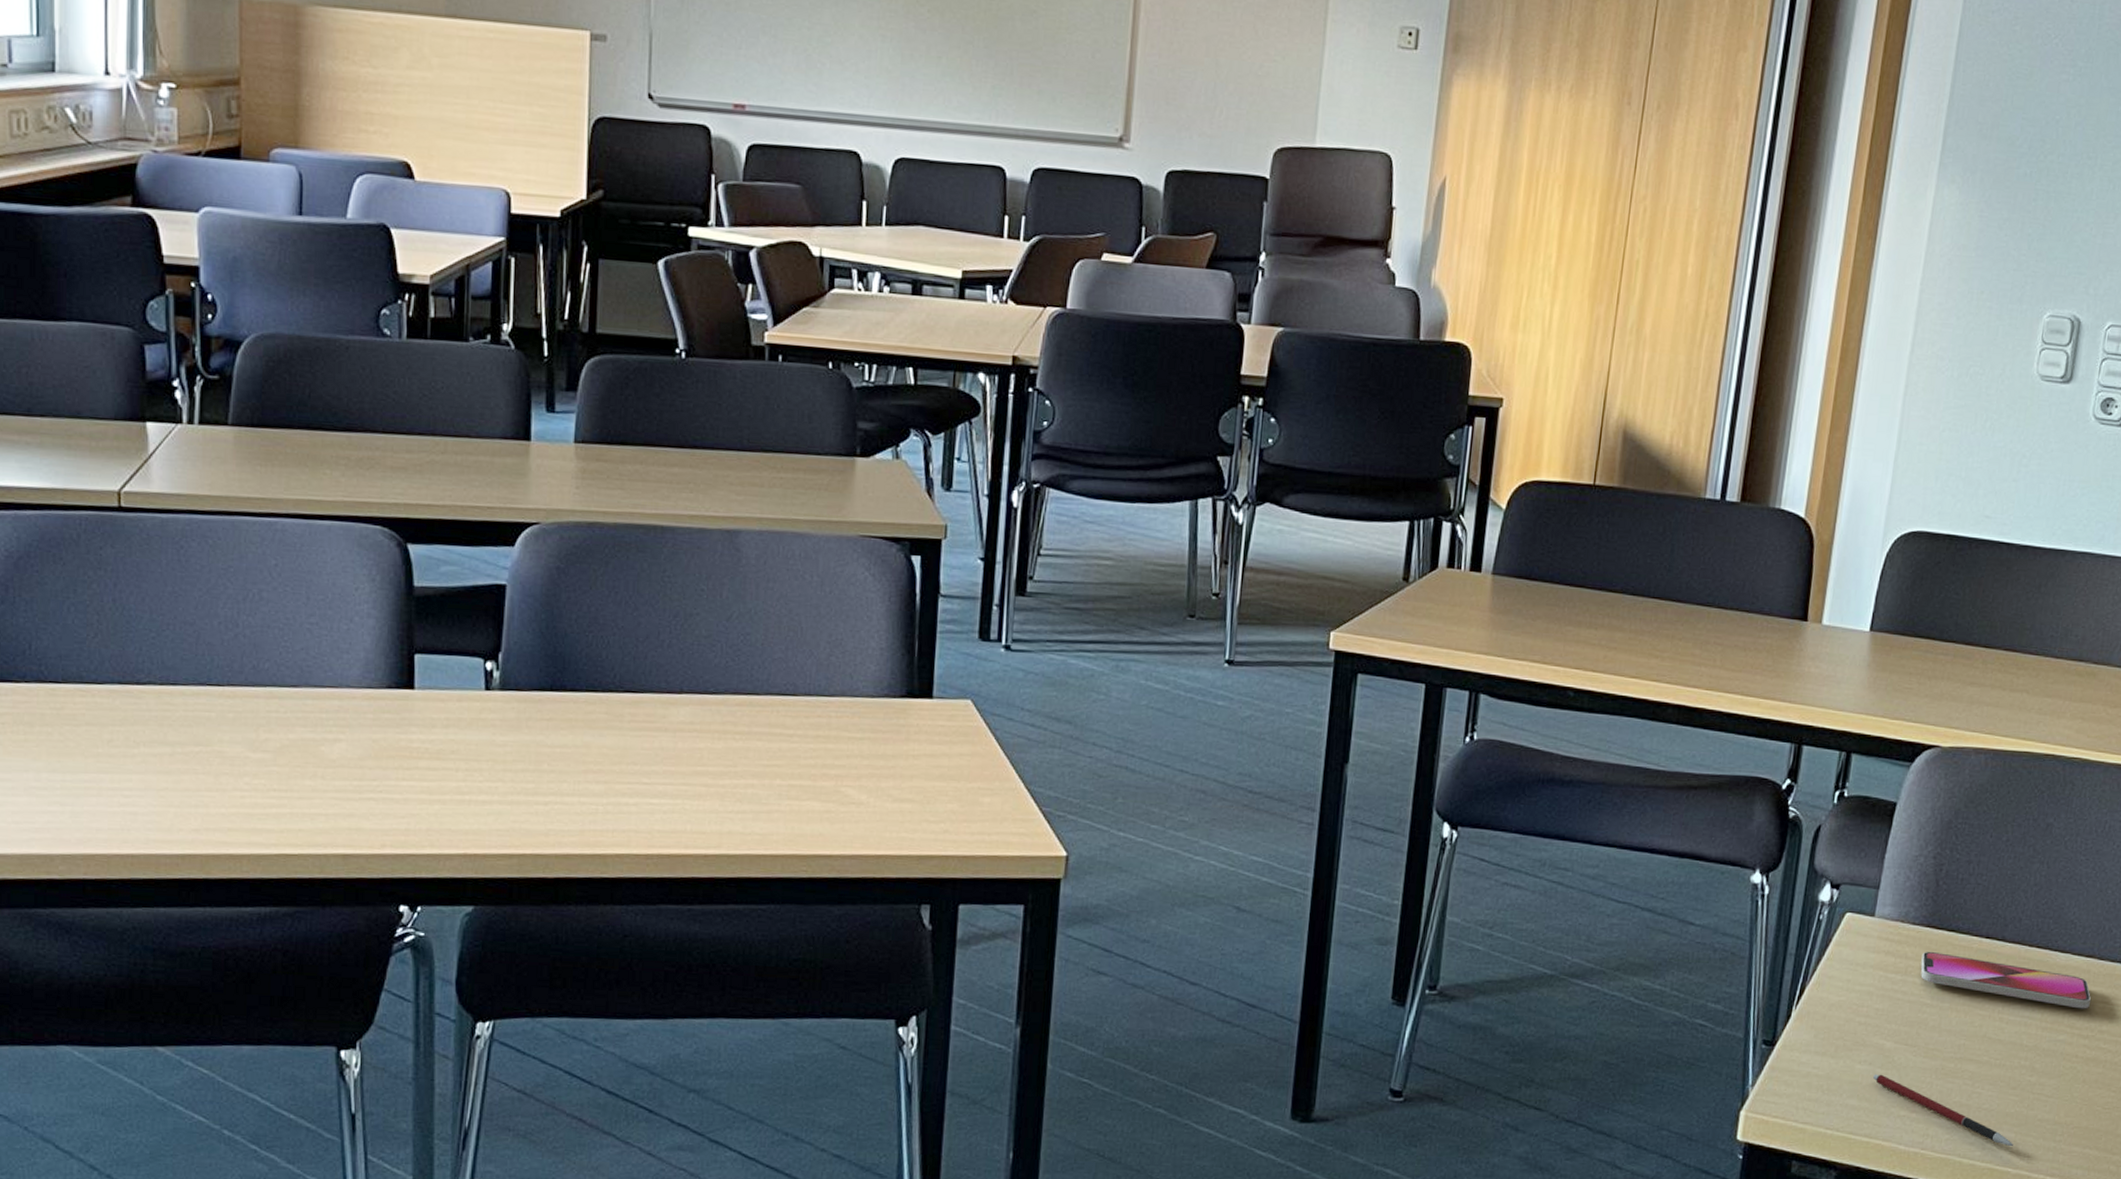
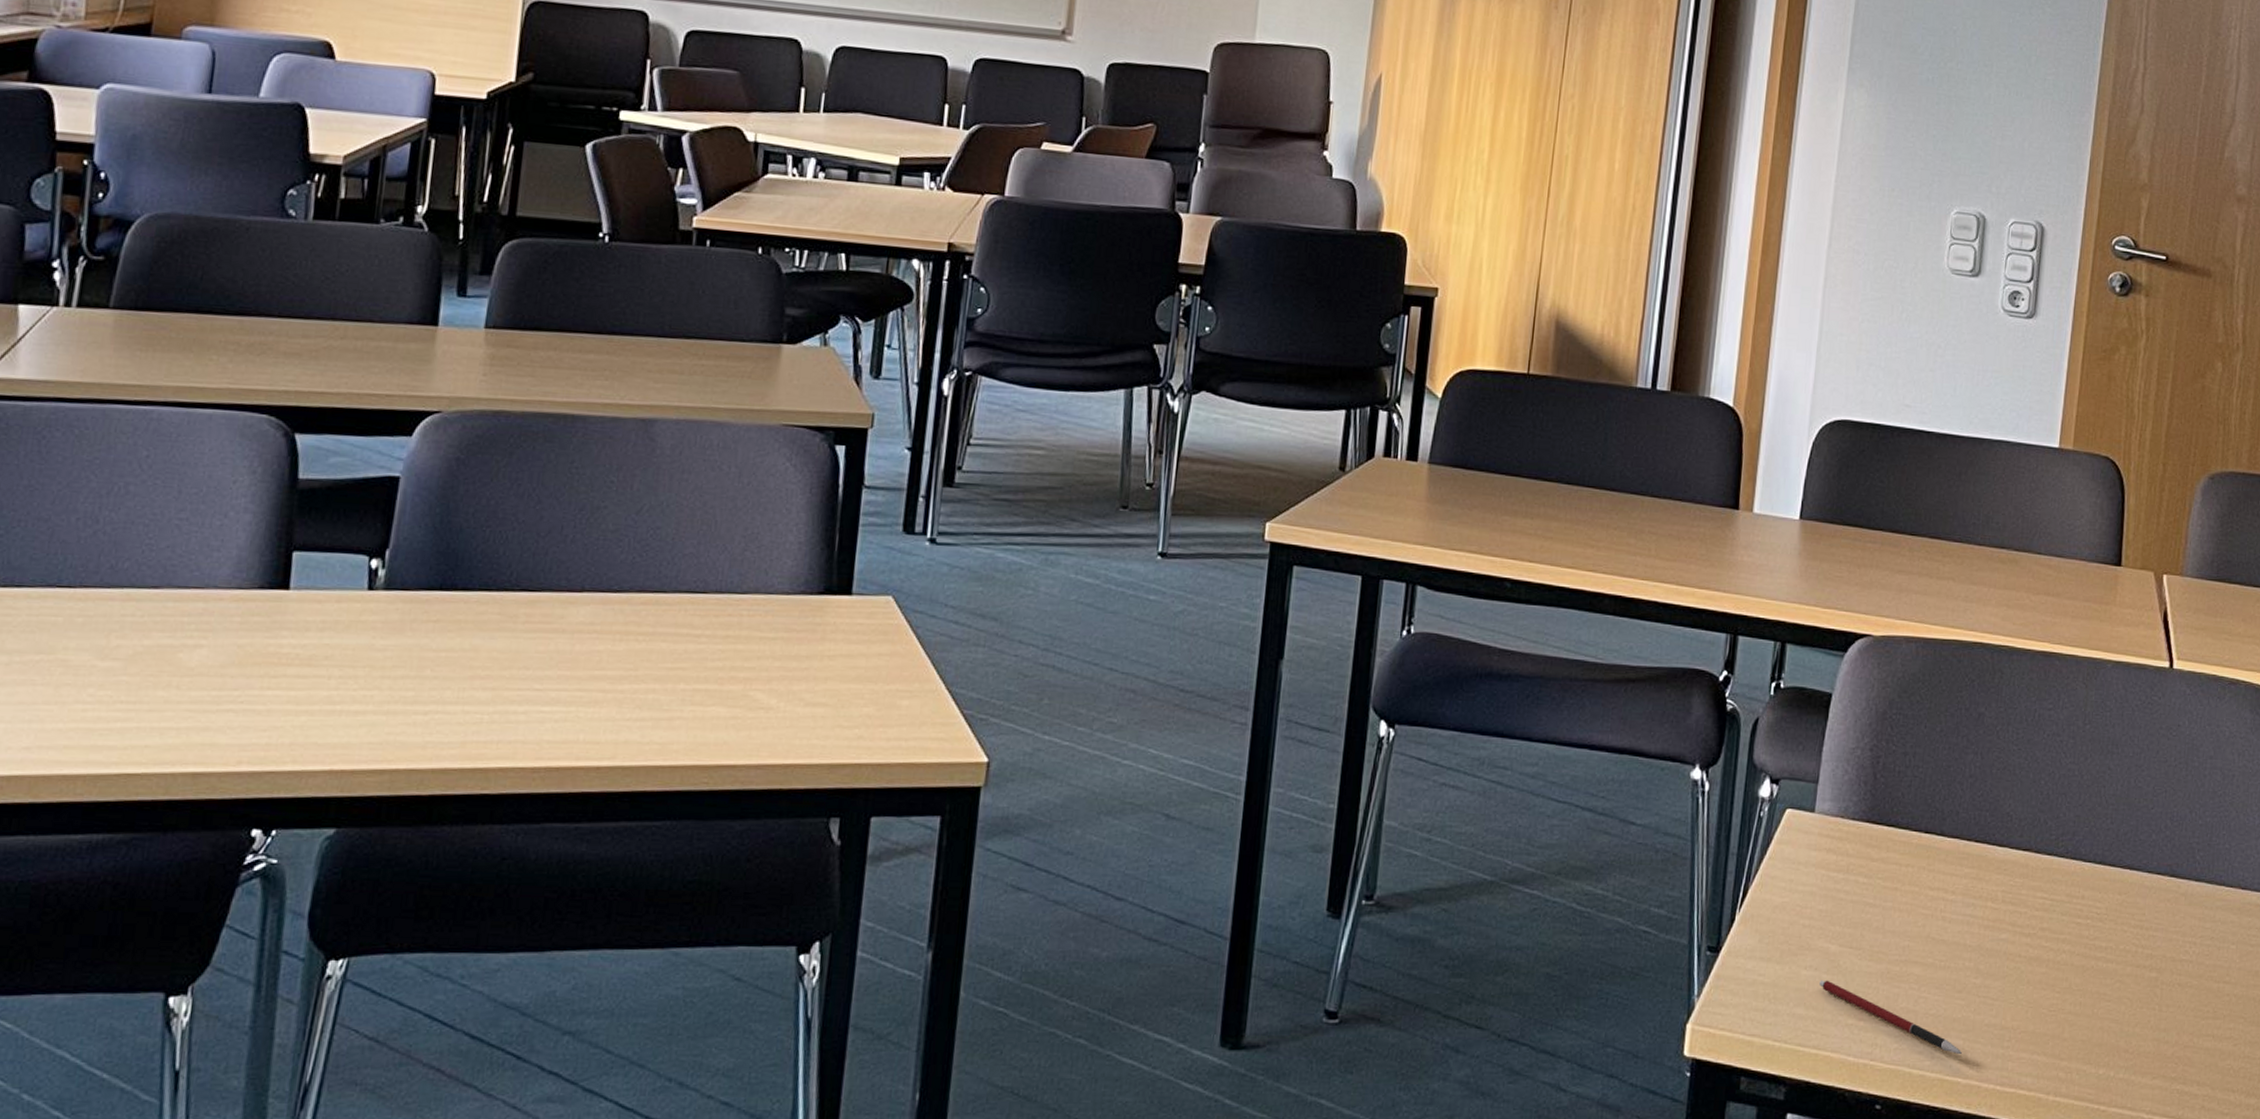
smartphone: present [1921,951,2091,1009] -> none [1862,847,2030,906]

